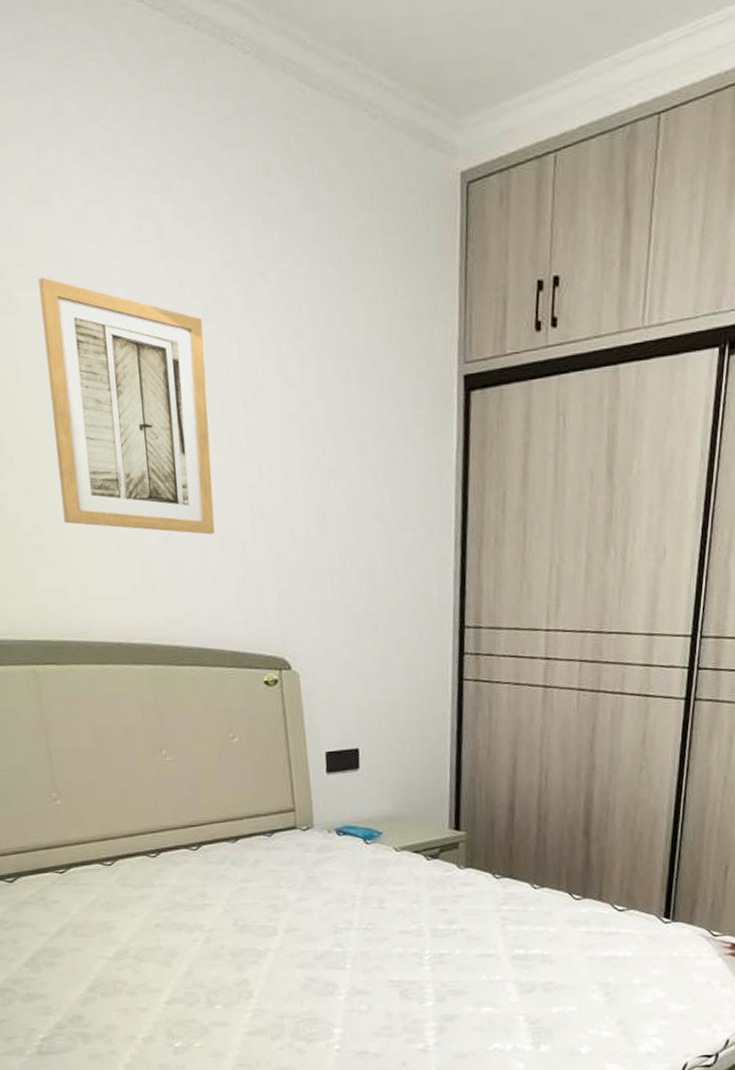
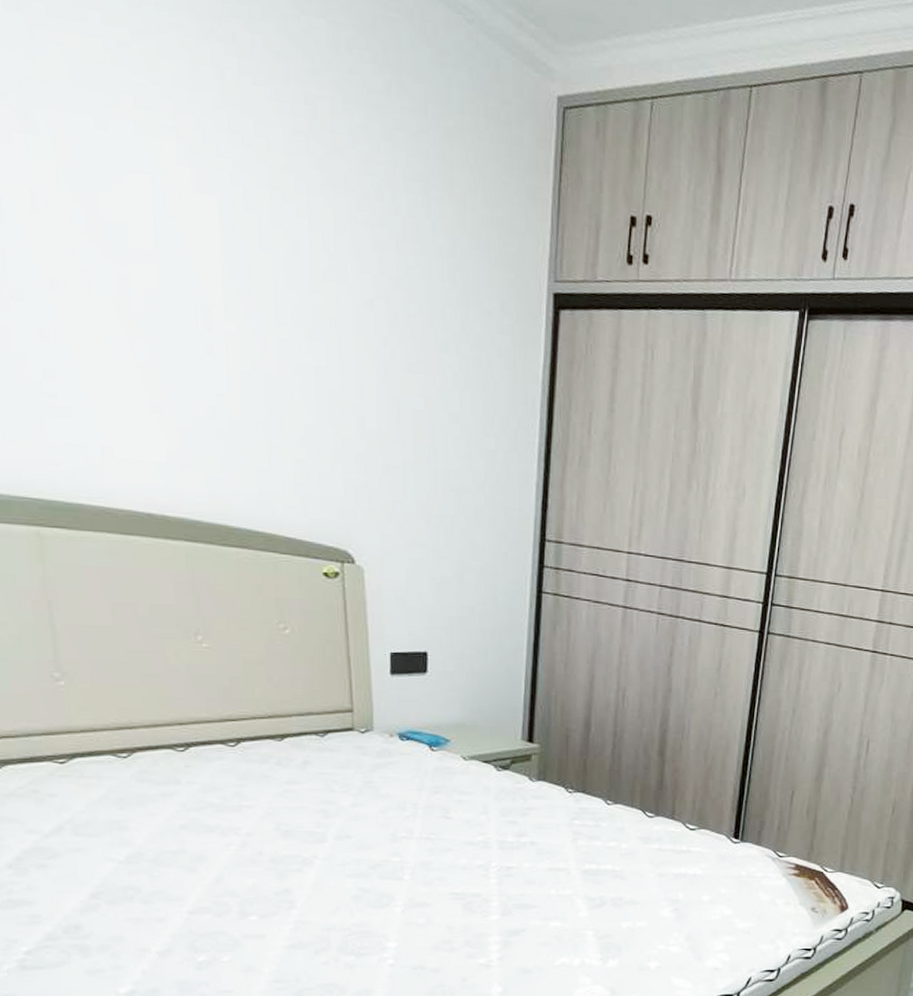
wall art: present [38,277,215,535] -> none [67,100,273,411]

